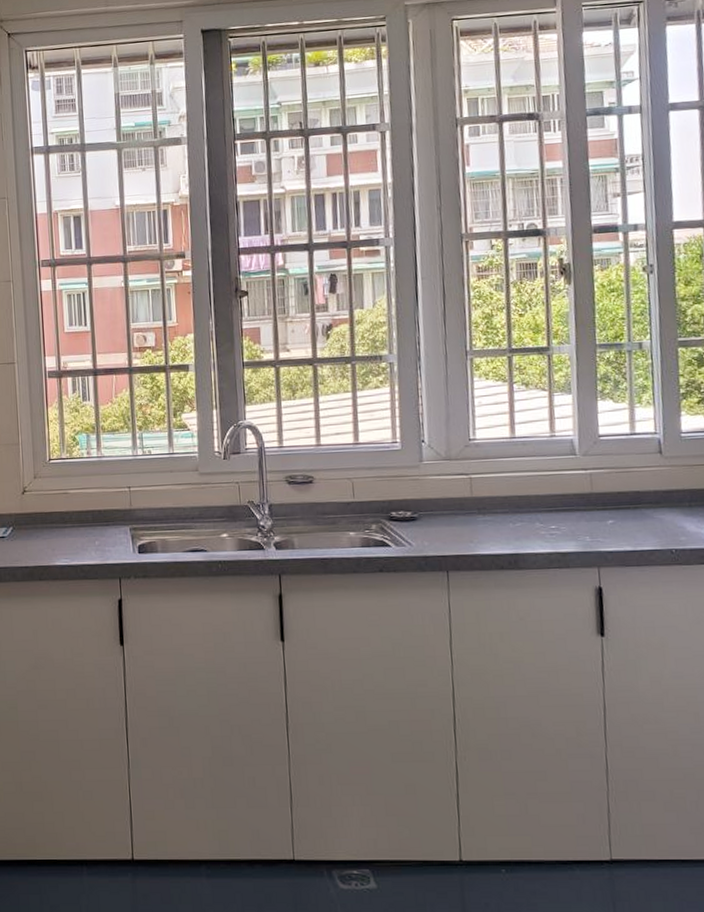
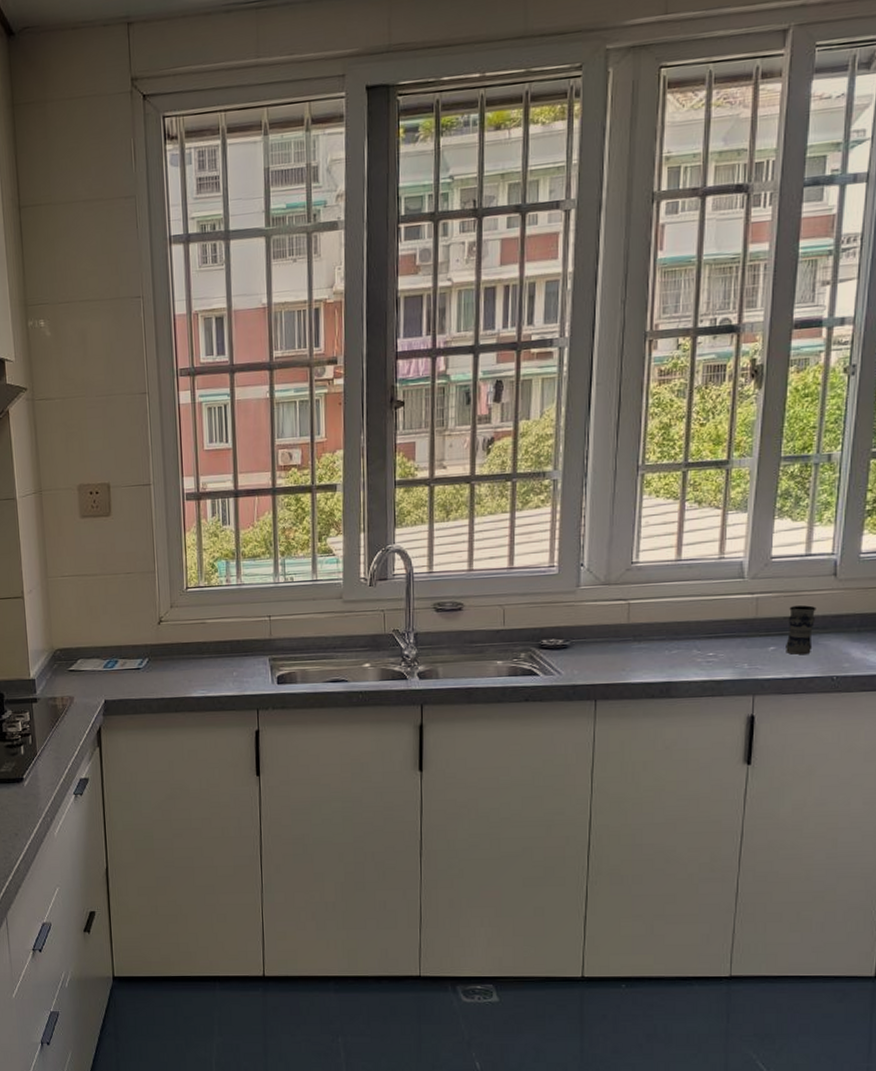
jar: none [622,481,649,528] -> present [786,605,816,655]

